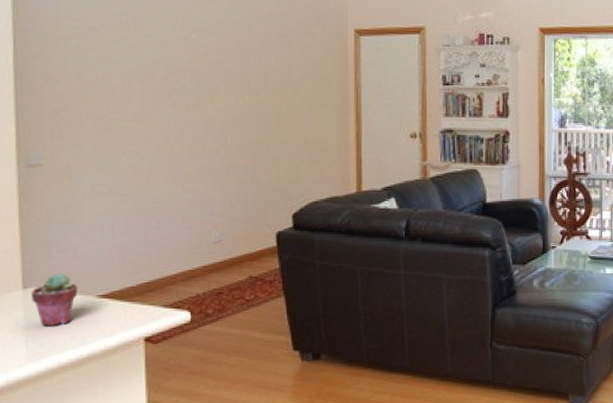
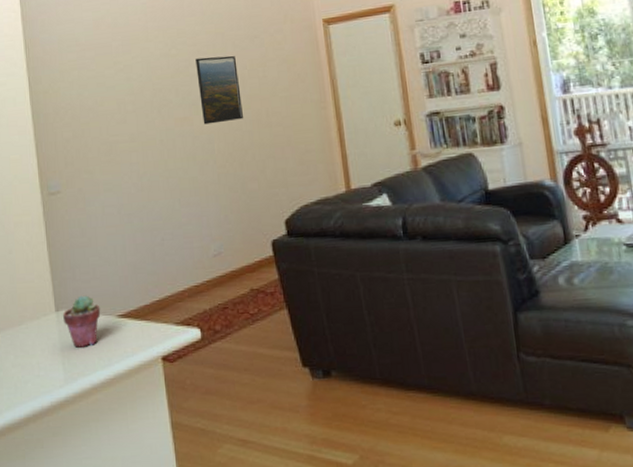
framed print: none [216,47,262,114] -> present [195,55,243,125]

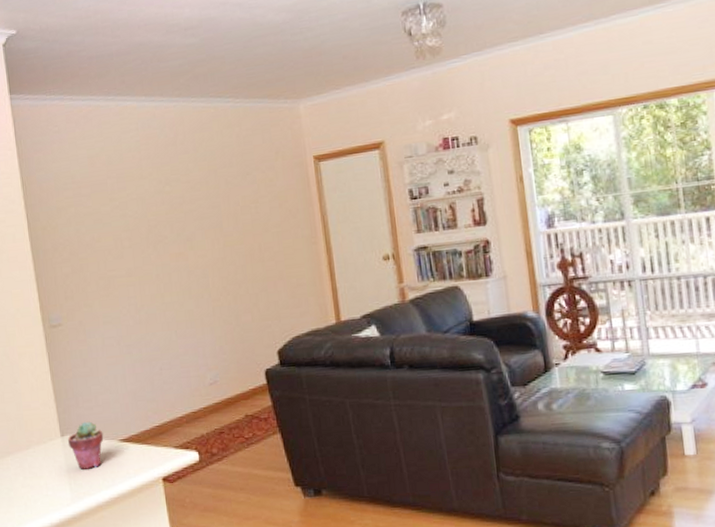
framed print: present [195,55,243,125] -> none [189,192,236,260]

